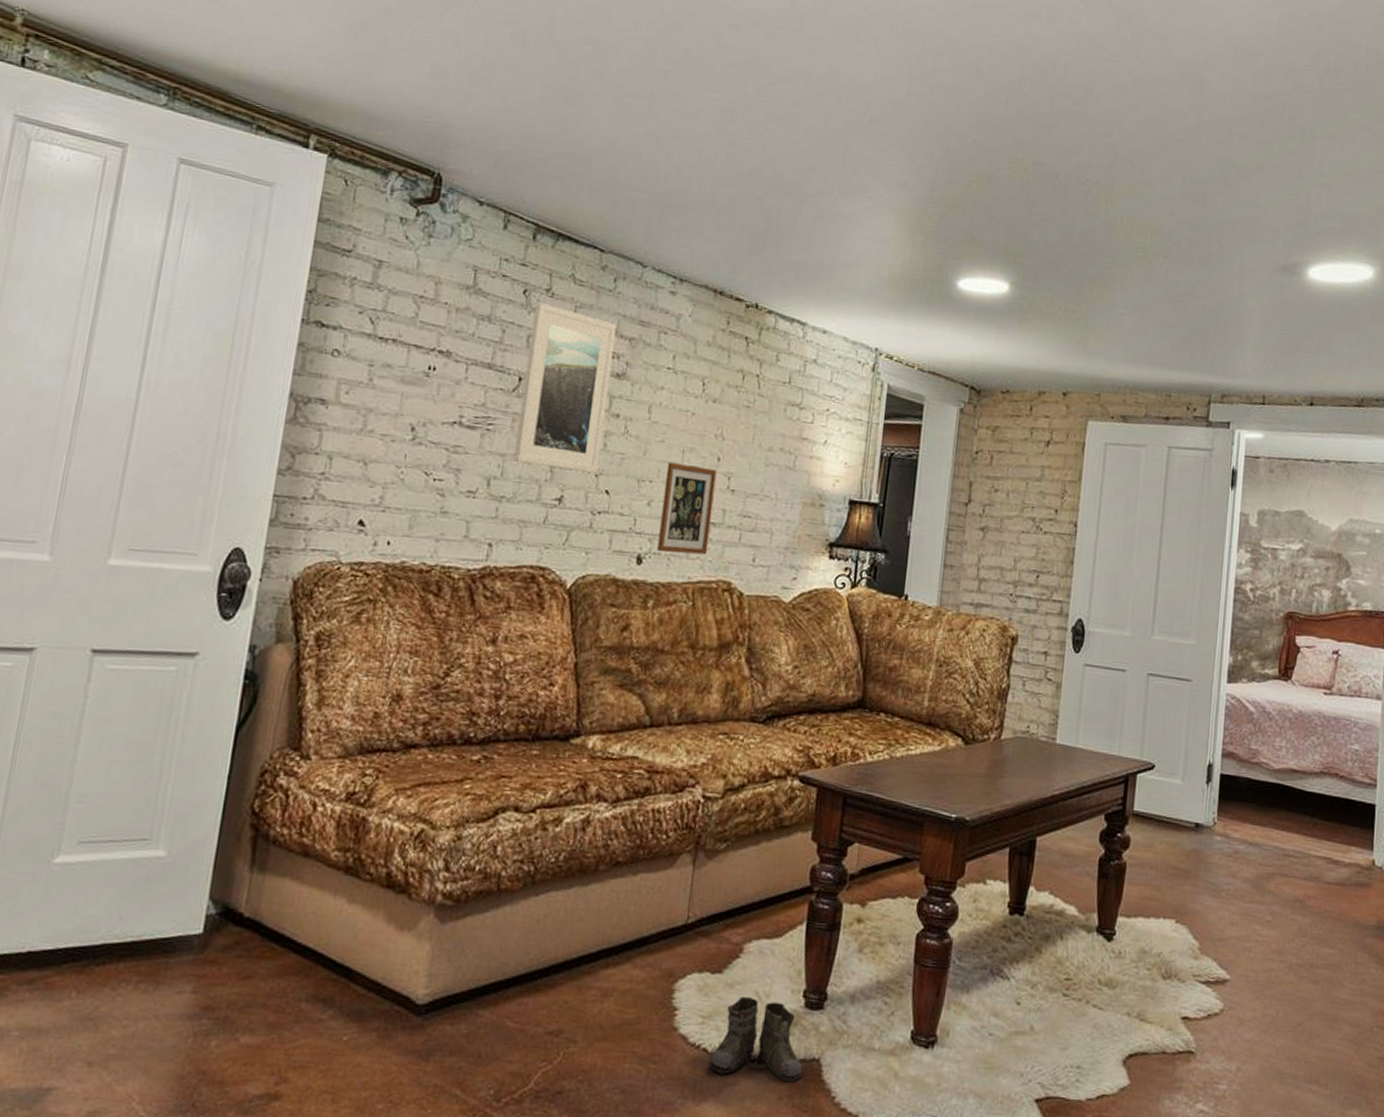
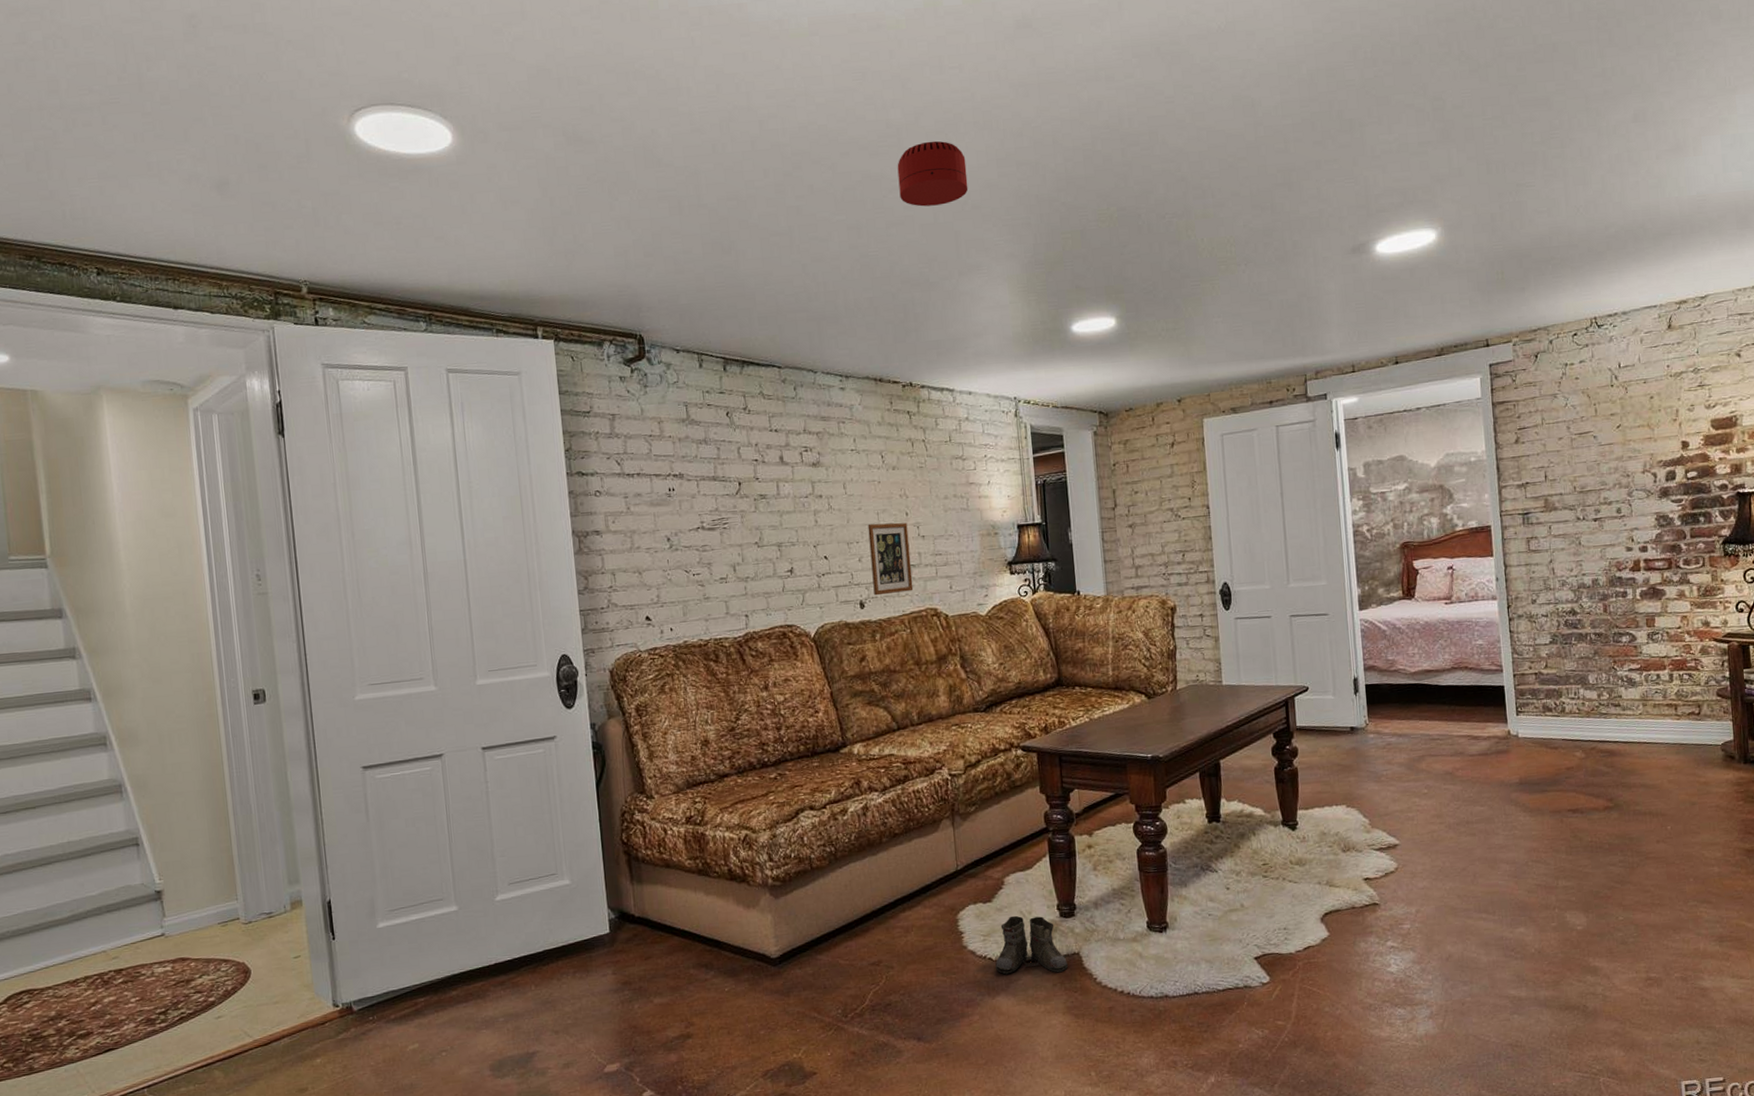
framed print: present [514,302,617,473] -> none [737,419,815,549]
smoke detector: none [789,35,874,110] -> present [897,140,969,207]

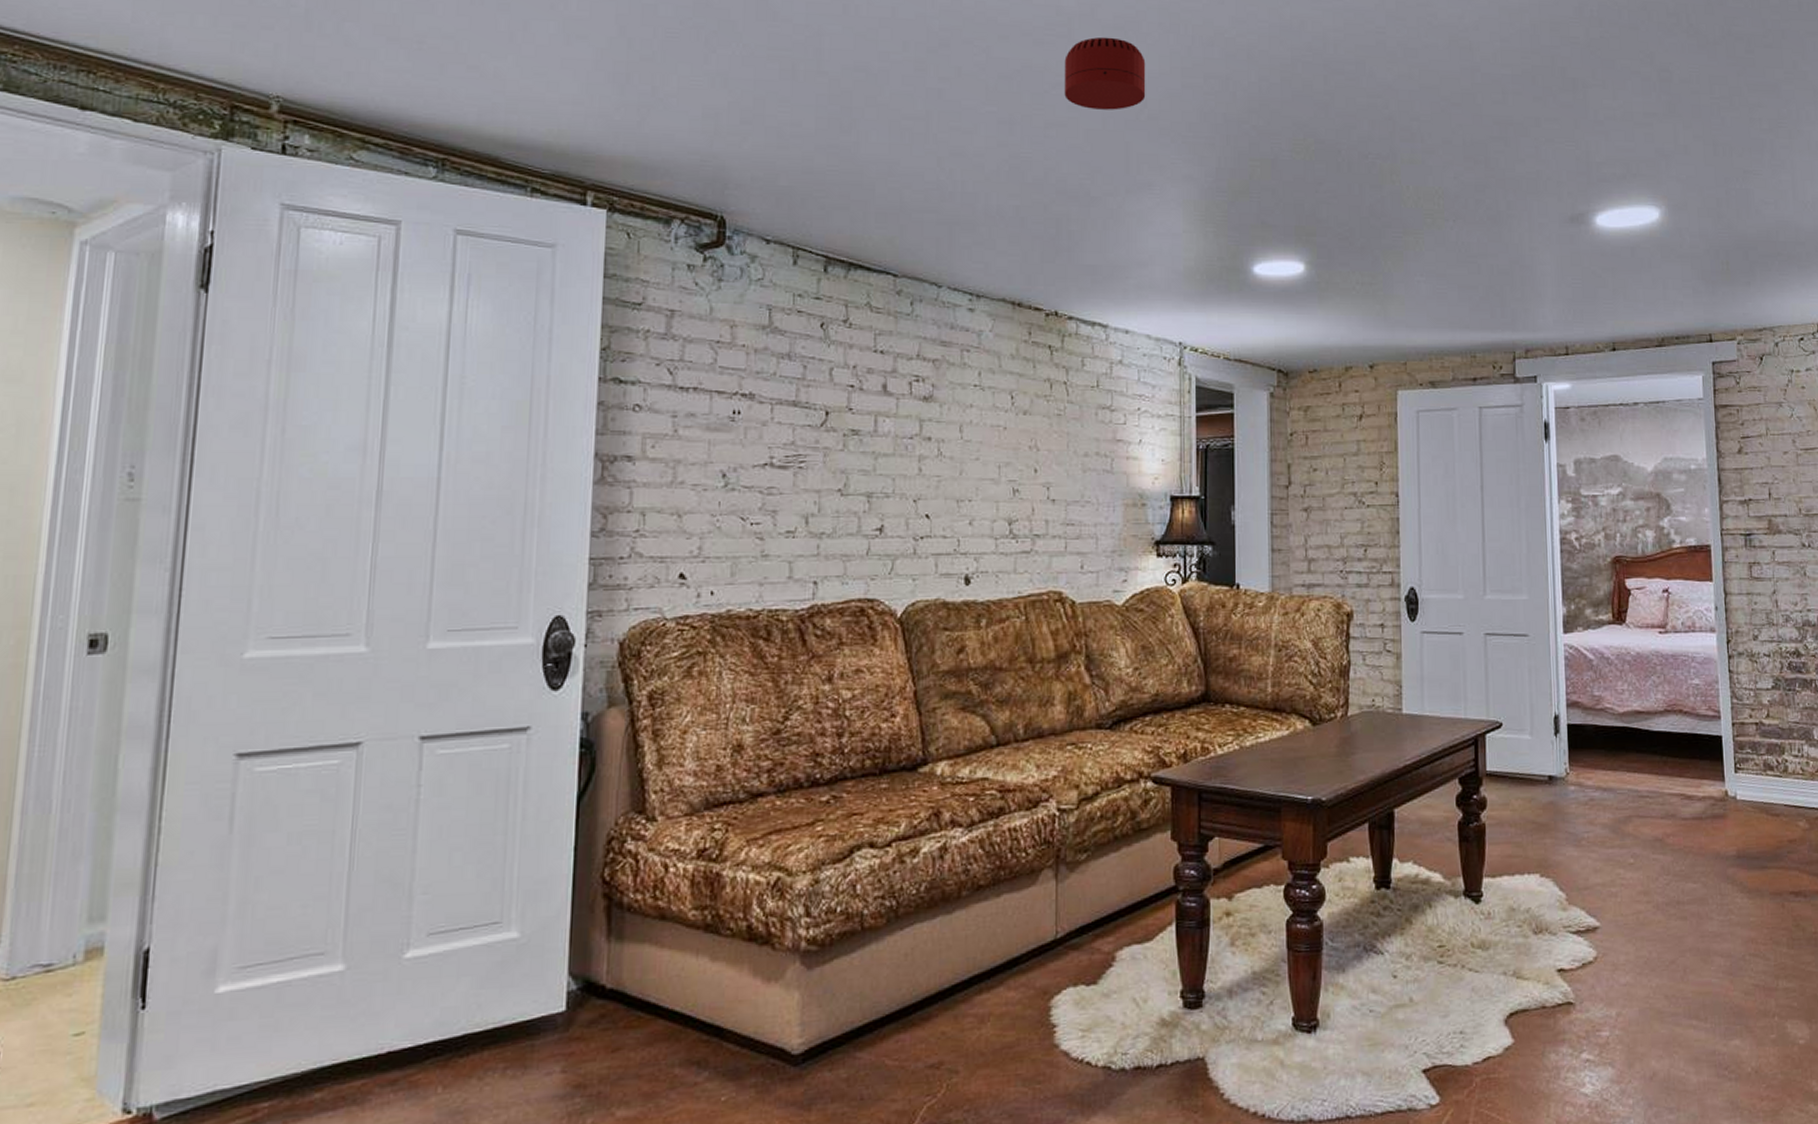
picture frame: present [867,522,914,596] -> none [984,478,1035,570]
boots: present [995,915,1069,975] -> none [1093,1004,1190,1086]

